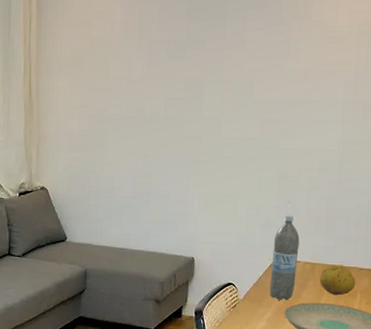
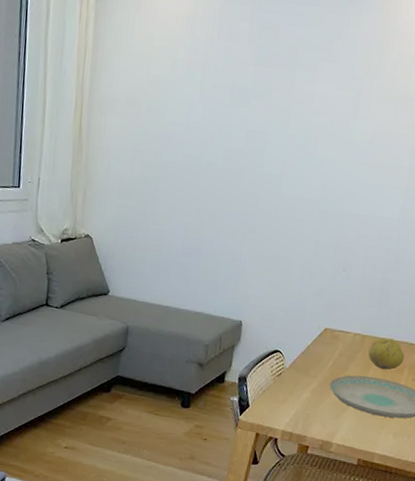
water bottle: present [269,215,300,301] -> none [316,283,352,372]

